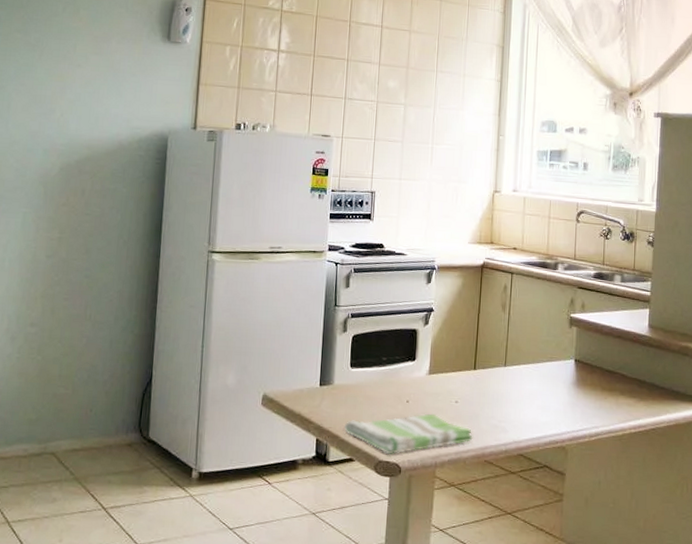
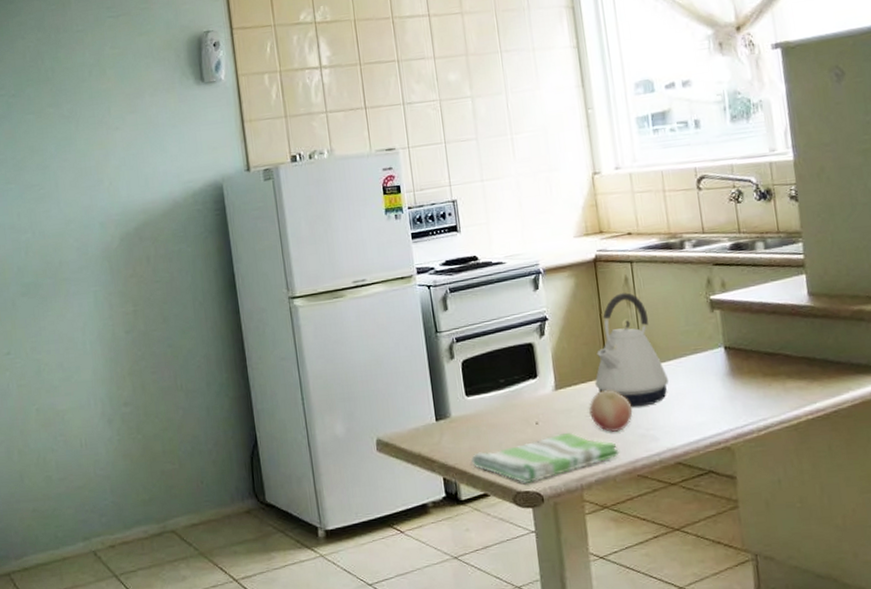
fruit: none [454,381,491,419] -> present [589,390,633,432]
kettle: none [463,299,525,401] -> present [595,293,669,408]

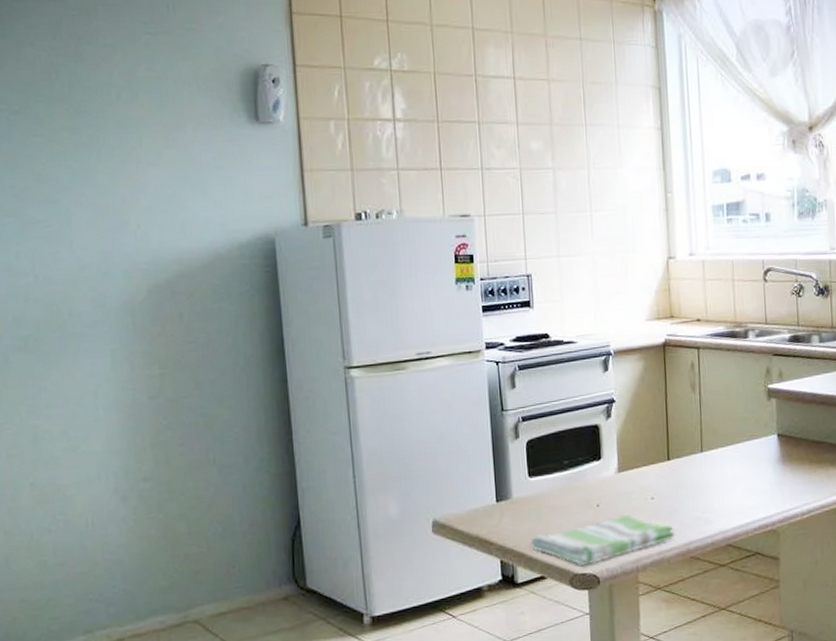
fruit: present [589,390,633,432] -> none [649,473,690,515]
kettle: present [595,293,669,408] -> none [656,378,725,491]

